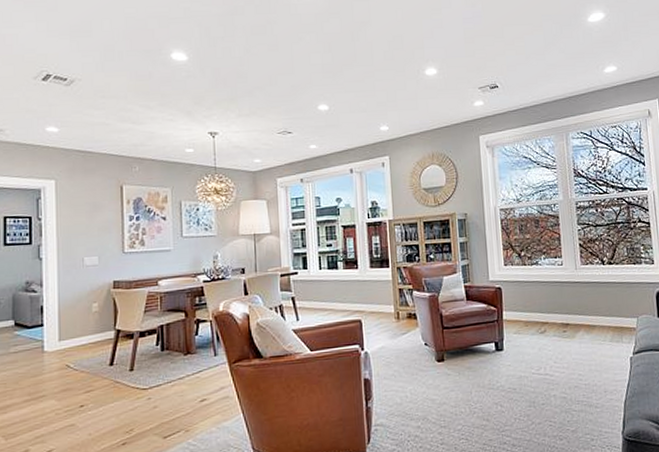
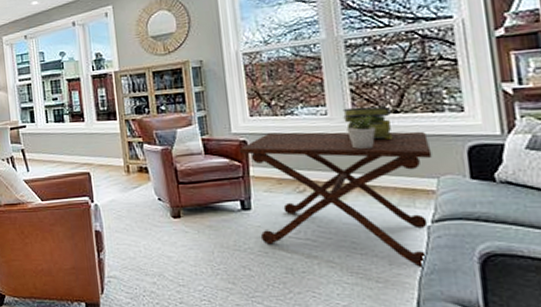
side table: none [495,279,634,393] -> present [239,131,433,269]
stack of books: none [574,258,609,286] -> present [342,106,394,140]
potted plant: none [576,266,597,295] -> present [346,115,376,150]

